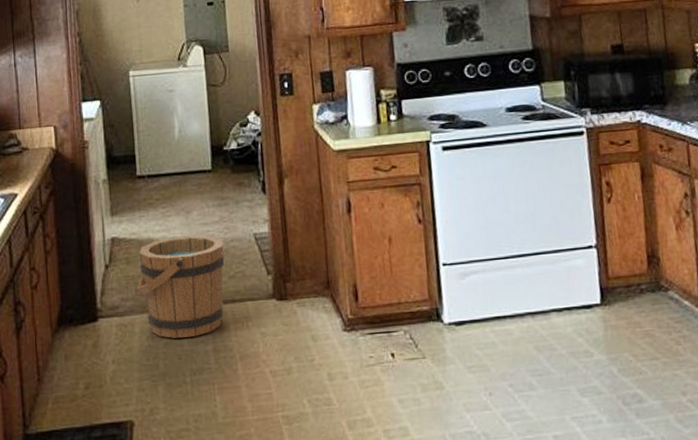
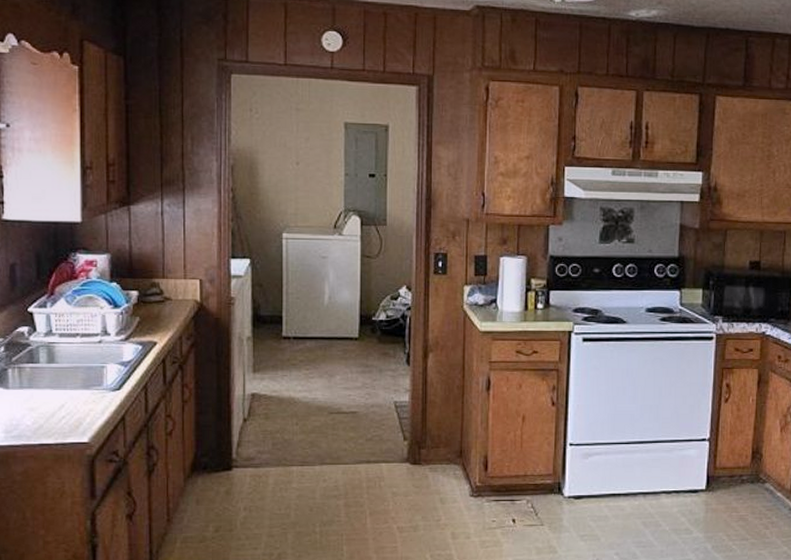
bucket: present [136,235,225,339] -> none [274,397,363,491]

